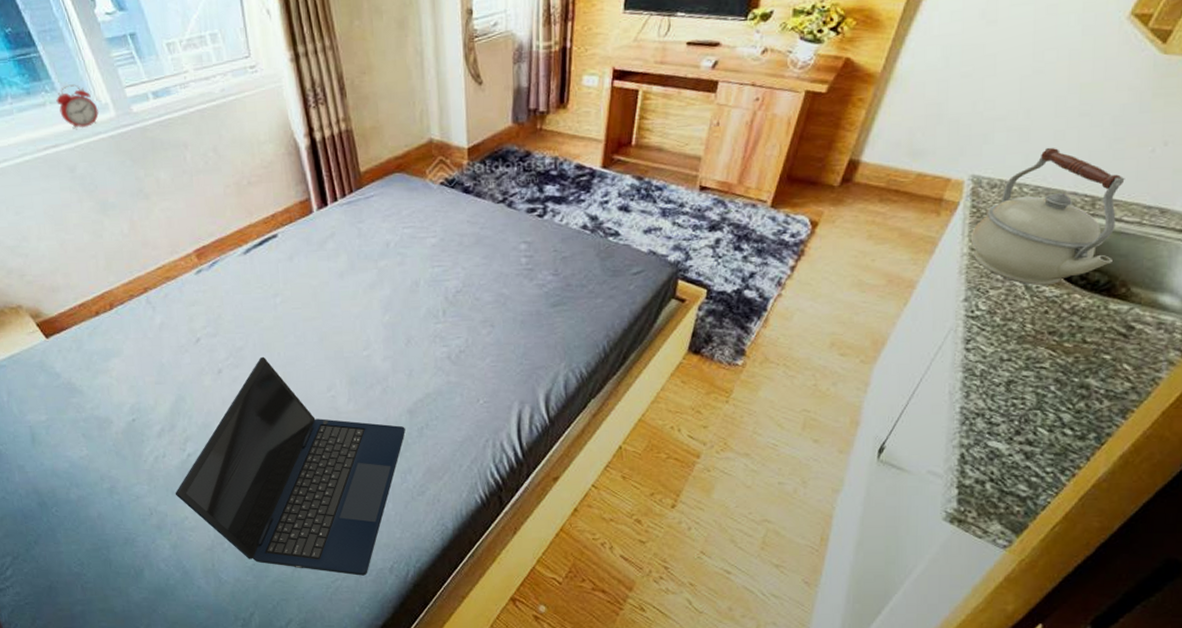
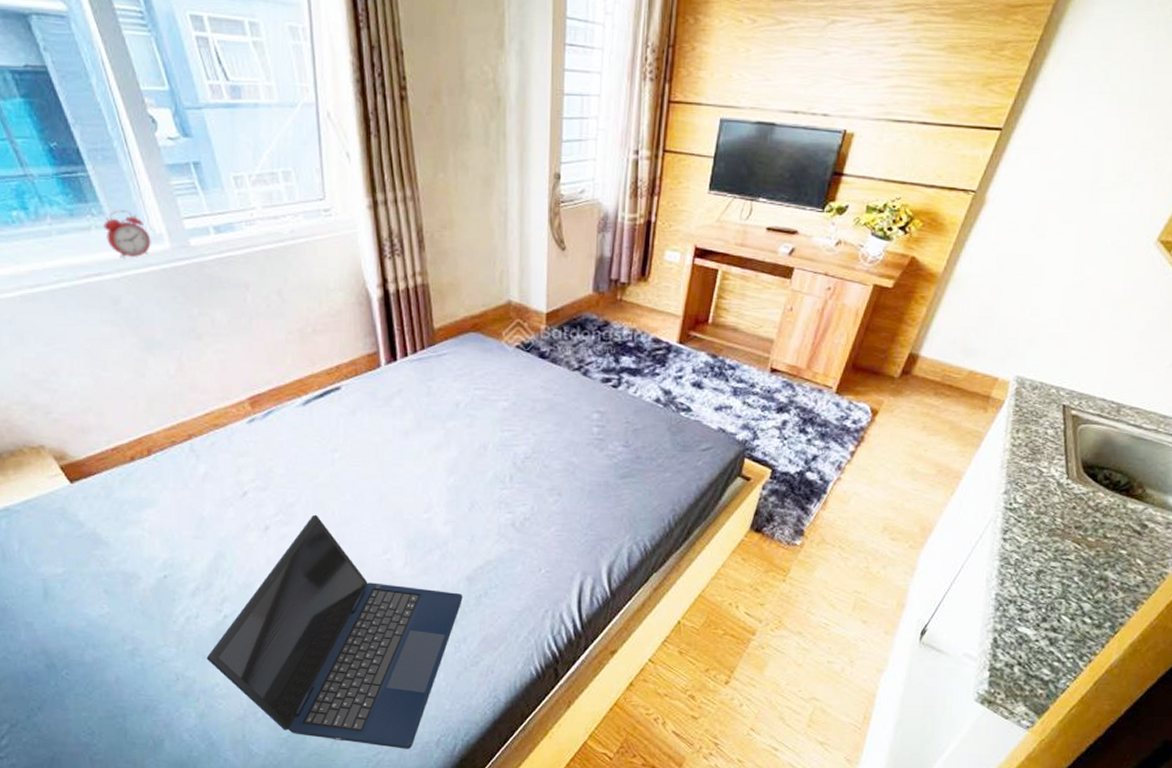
kettle: present [971,147,1125,286] -> none [1013,355,1146,484]

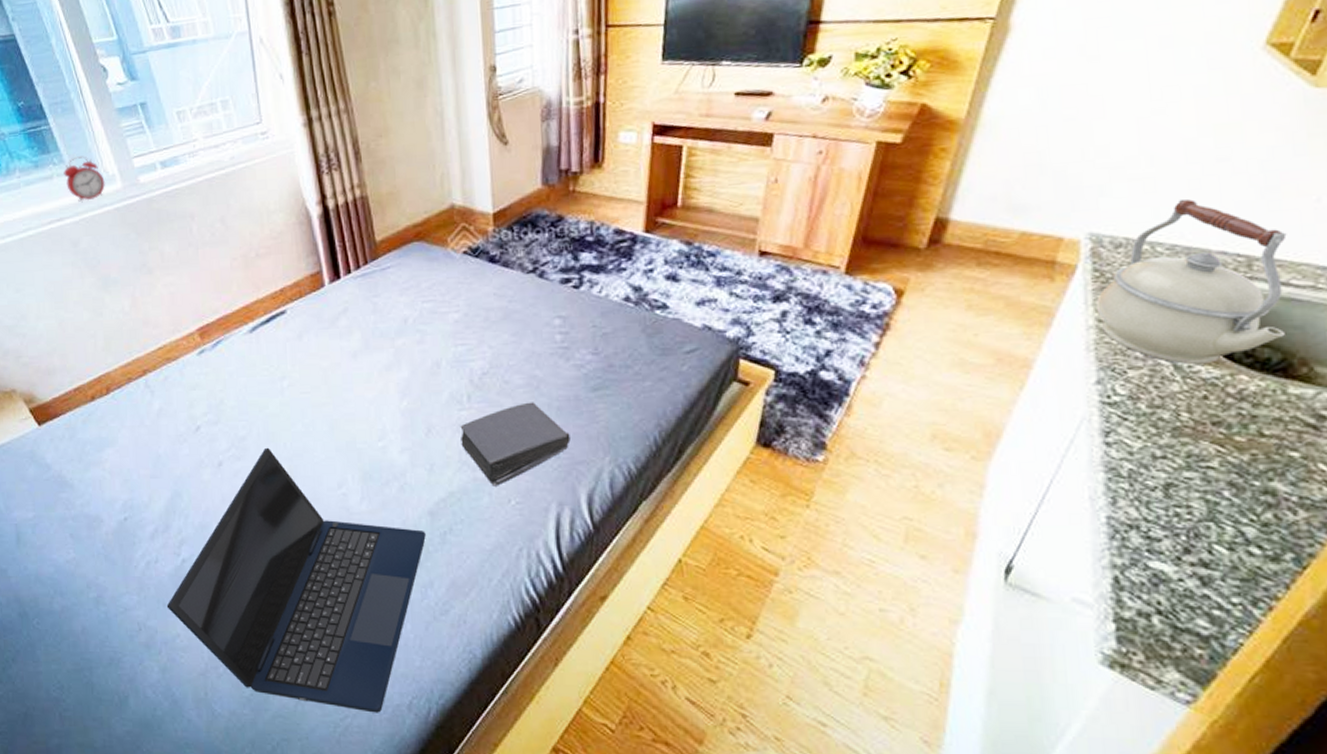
book: none [501,485,598,557] -> present [460,402,571,486]
kettle: none [1013,355,1146,484] -> present [1097,198,1287,365]

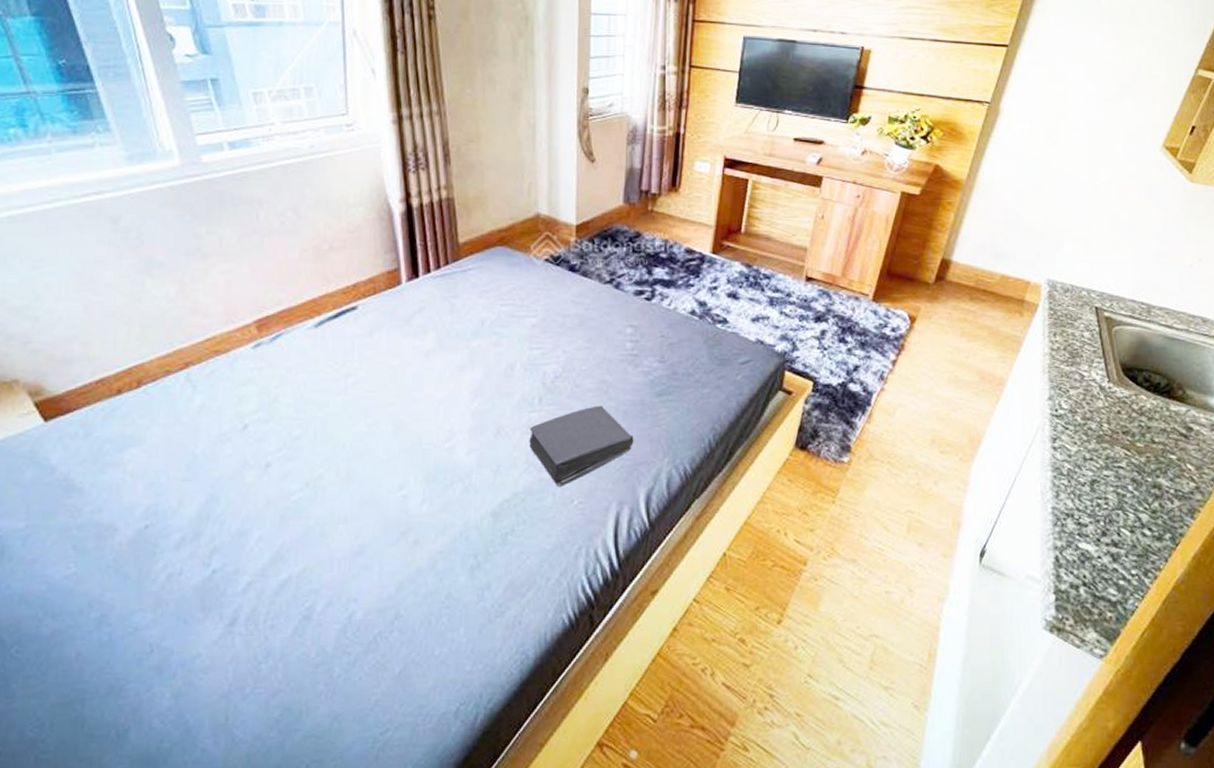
alarm clock: present [63,156,105,203] -> none [109,126,159,177]
laptop: present [166,447,426,713] -> none [188,447,487,724]
kettle: present [1097,198,1287,365] -> none [1051,257,1172,387]

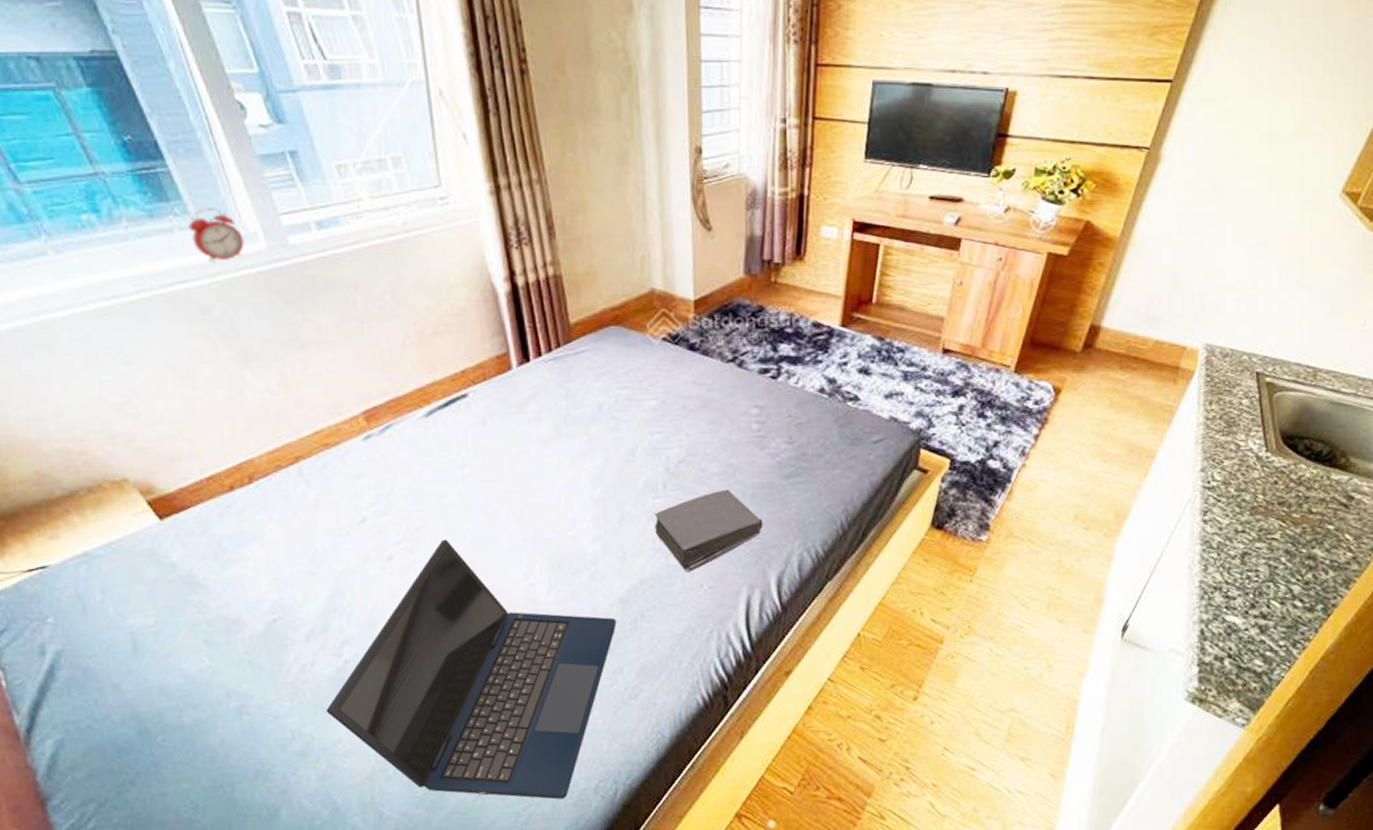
alarm clock: none [109,126,159,177] -> present [188,207,244,263]
laptop: none [188,447,487,724] -> present [326,539,617,800]

